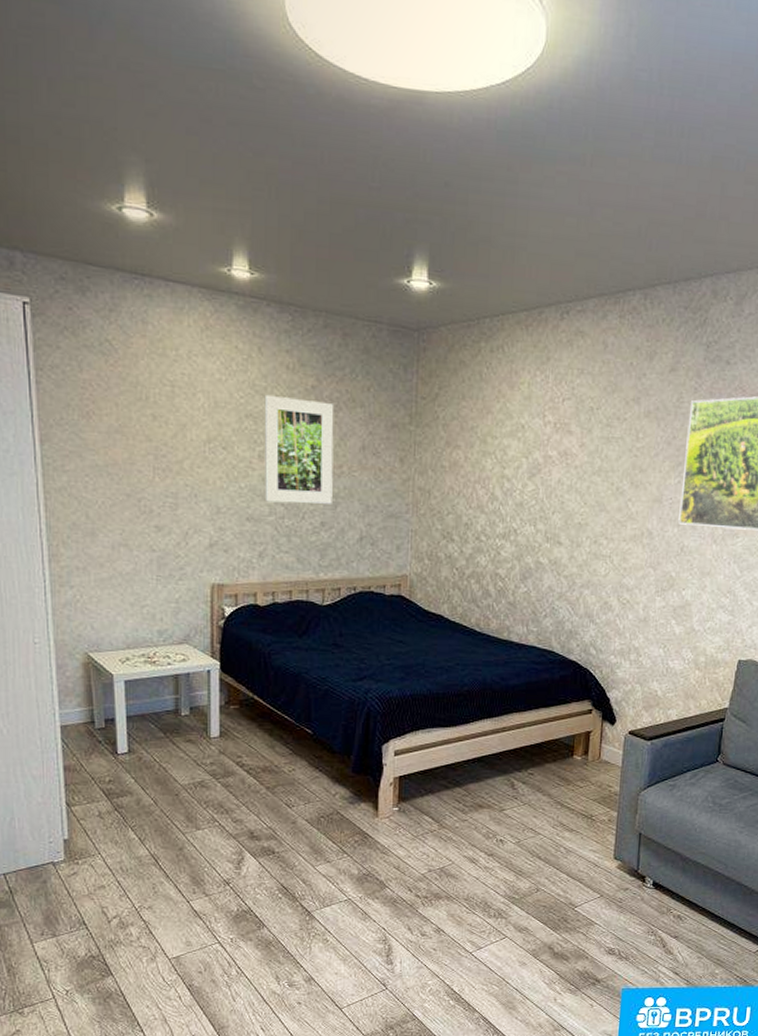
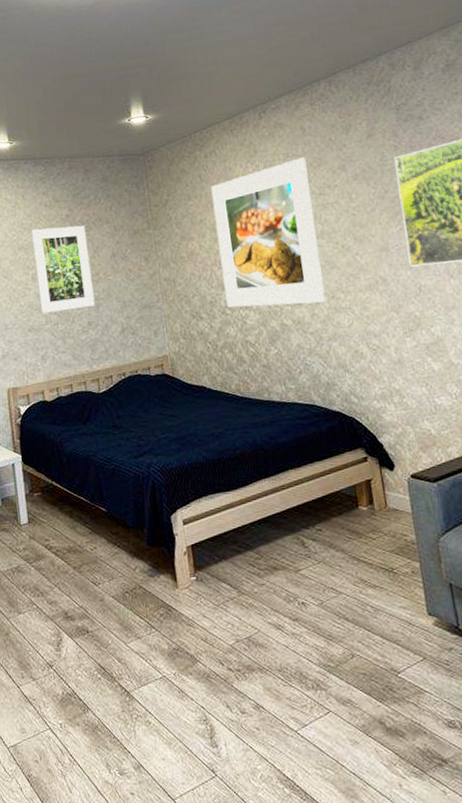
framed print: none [483,377,601,545] -> present [210,157,326,308]

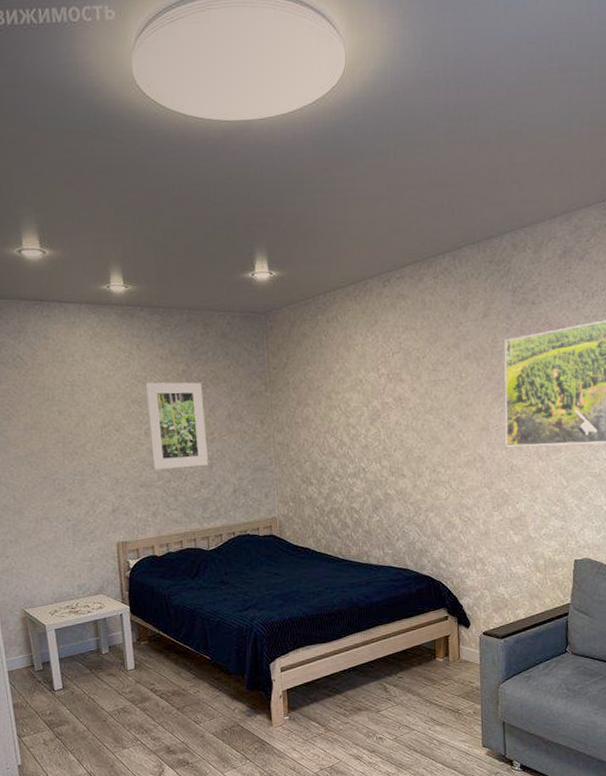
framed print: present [210,157,326,308] -> none [330,331,428,476]

